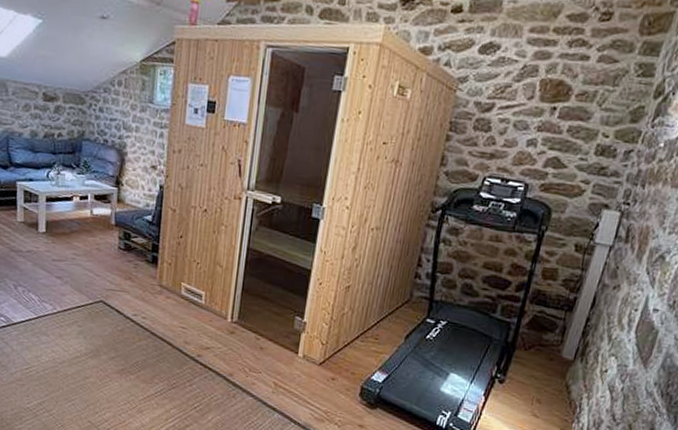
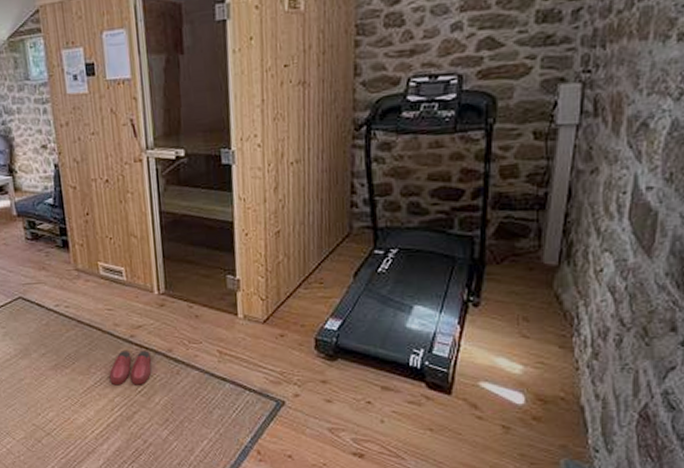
slippers: none [170,367,212,402] -> present [109,350,152,386]

